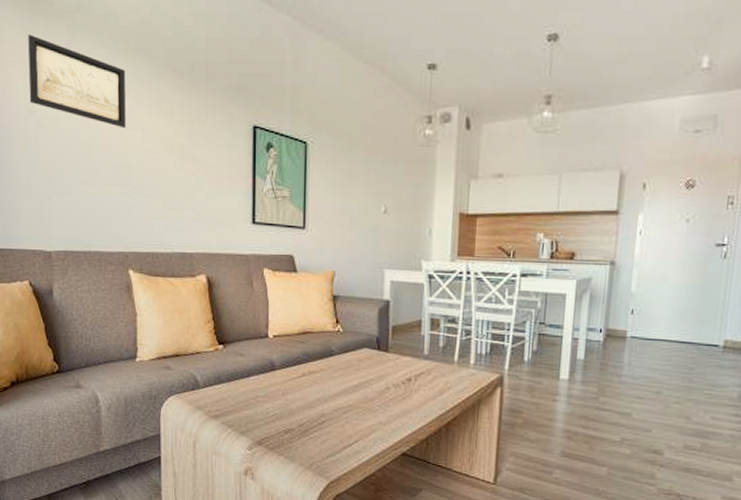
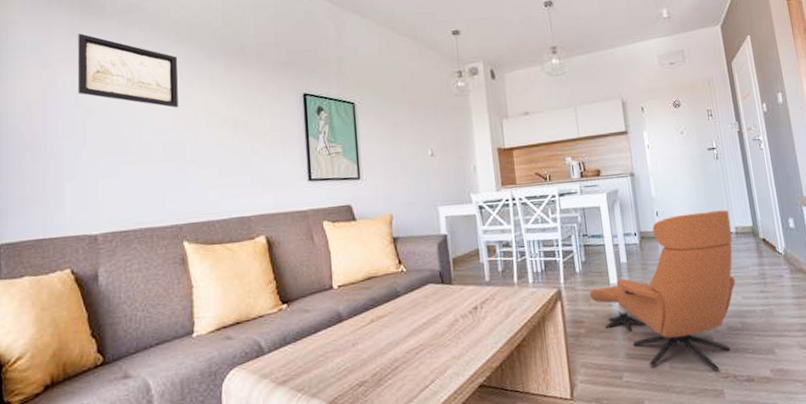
armchair: none [534,316,722,486] -> present [589,210,736,371]

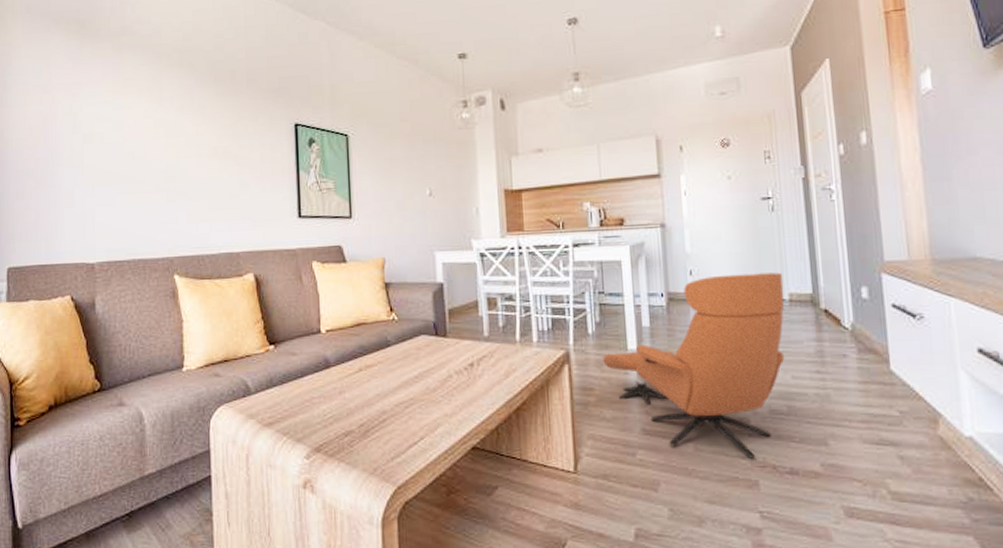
wall art: present [77,33,178,108] -> none [74,58,170,137]

